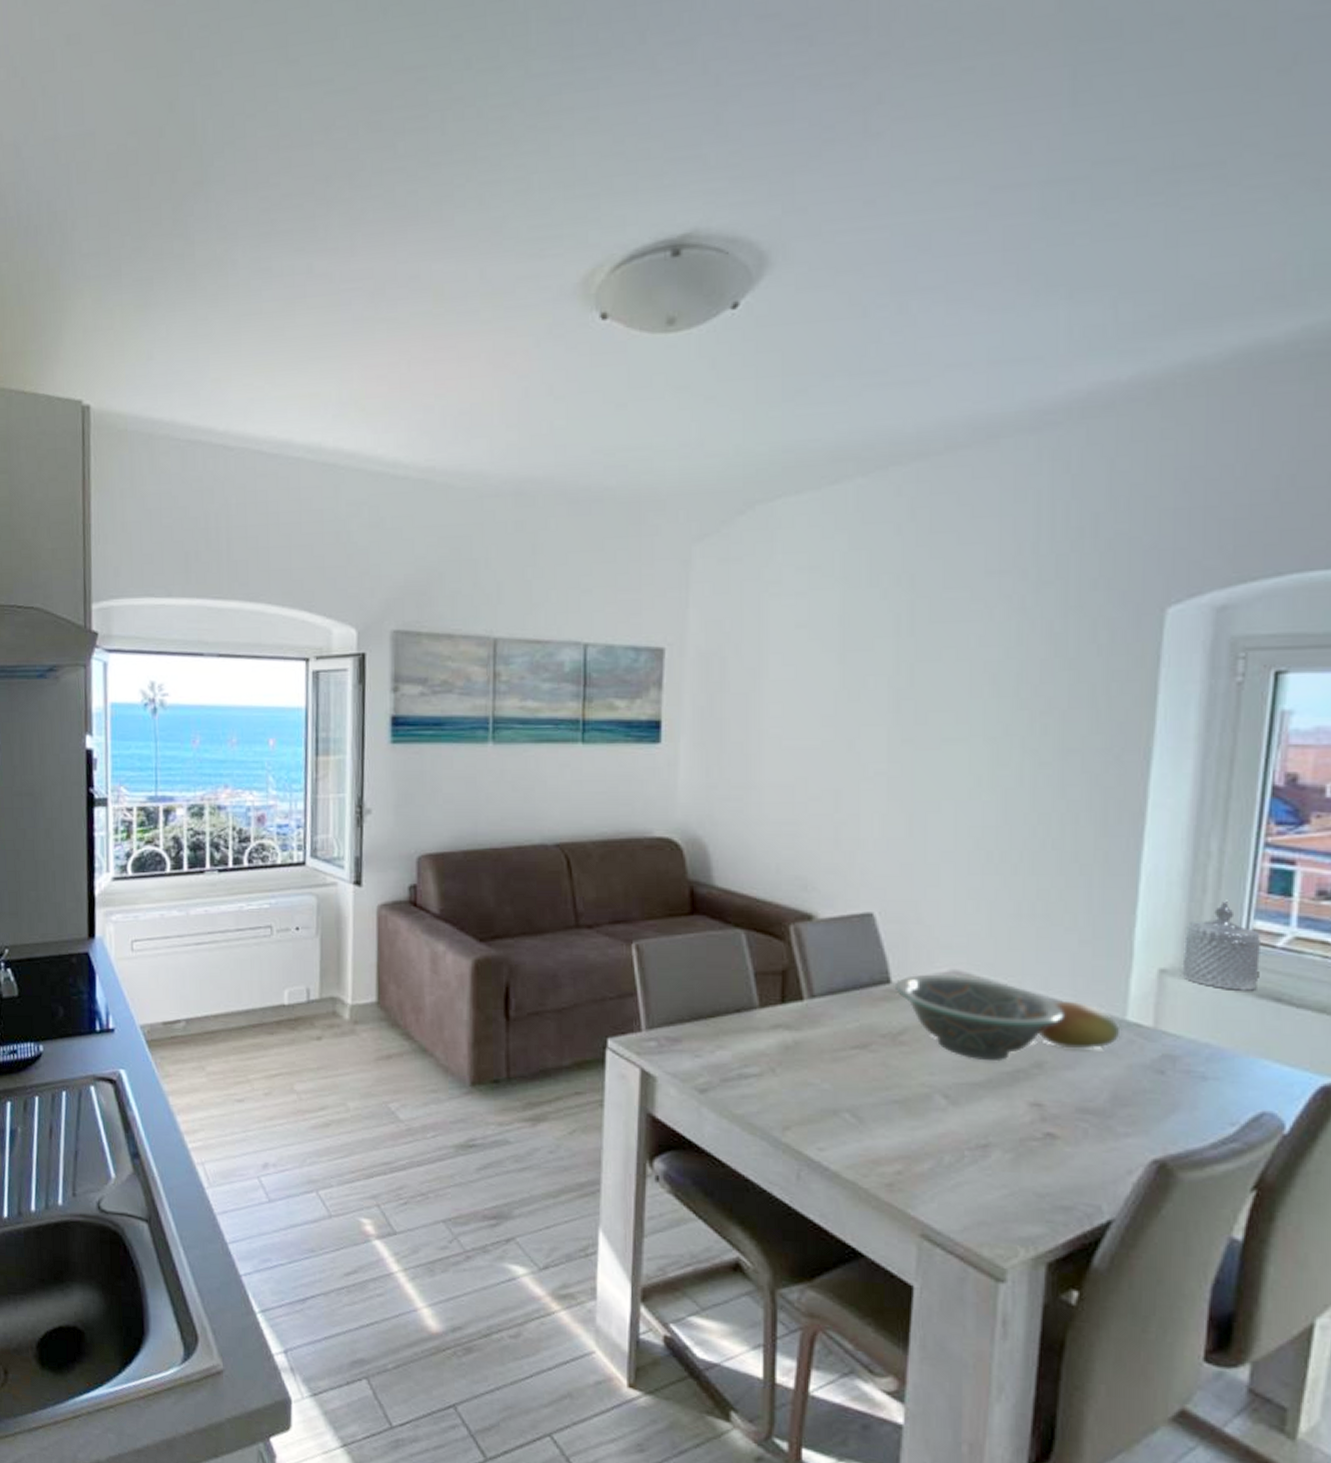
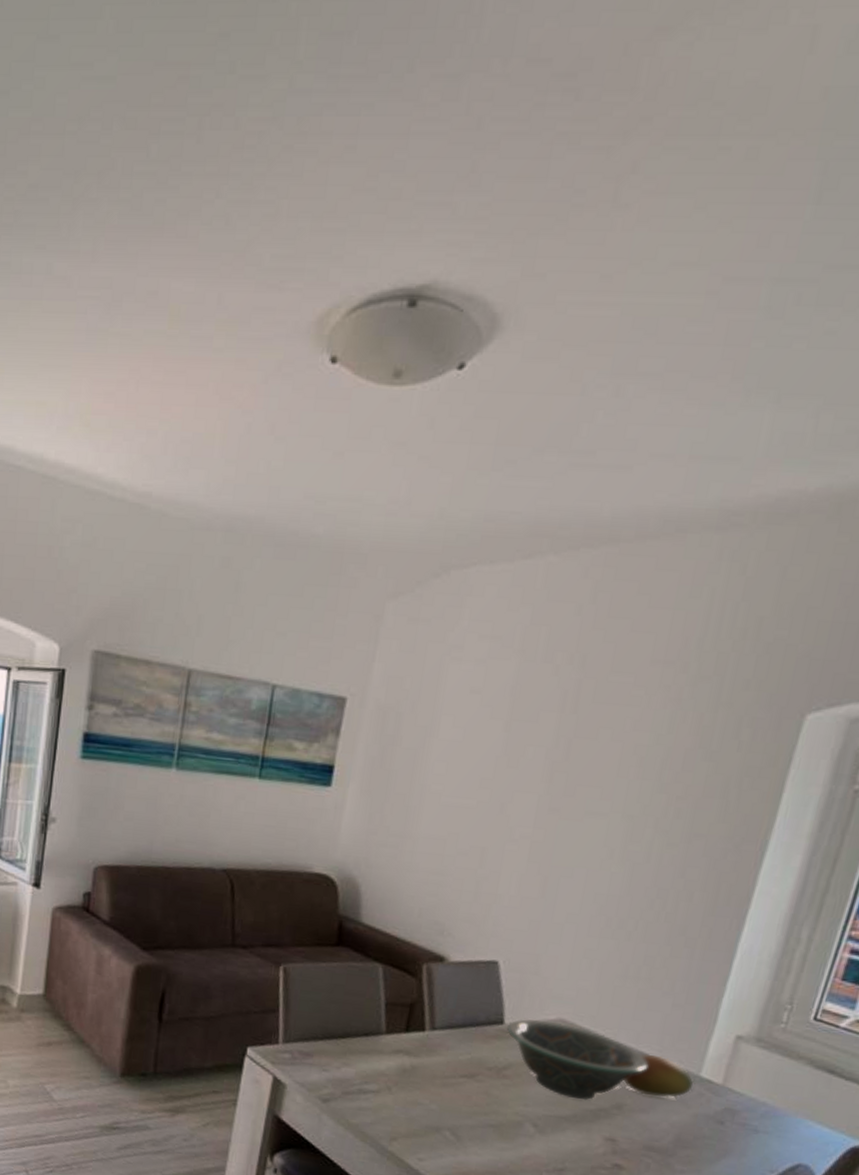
decorative jar: present [1182,901,1260,991] -> none [754,983,828,1062]

